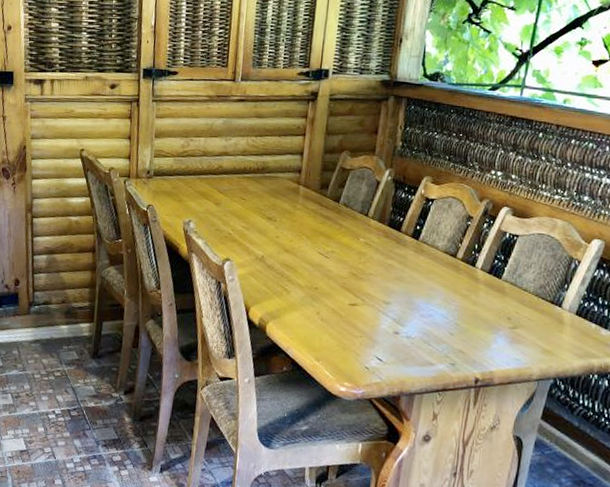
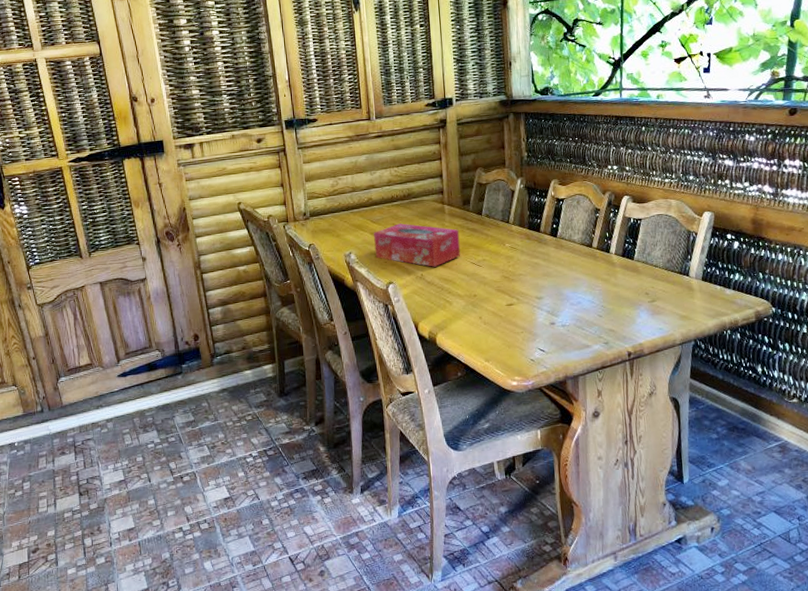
tissue box: none [216,198,311,251] -> present [374,223,461,267]

